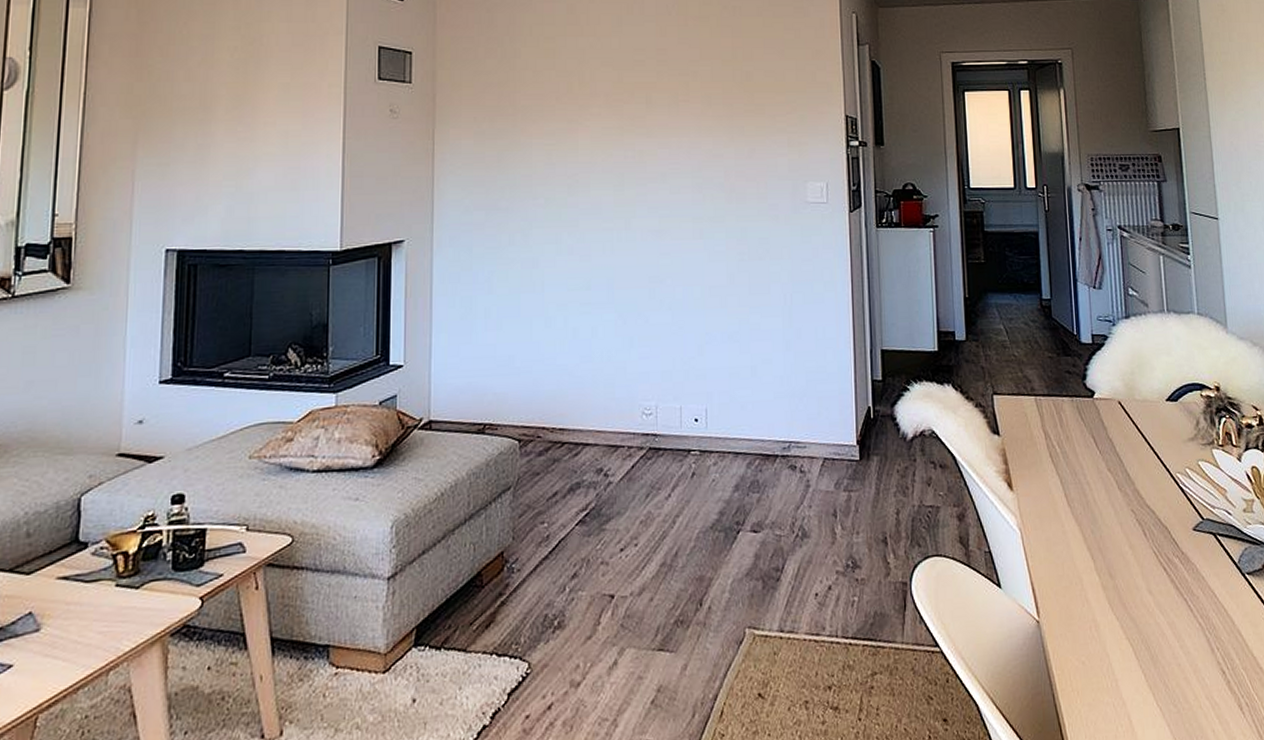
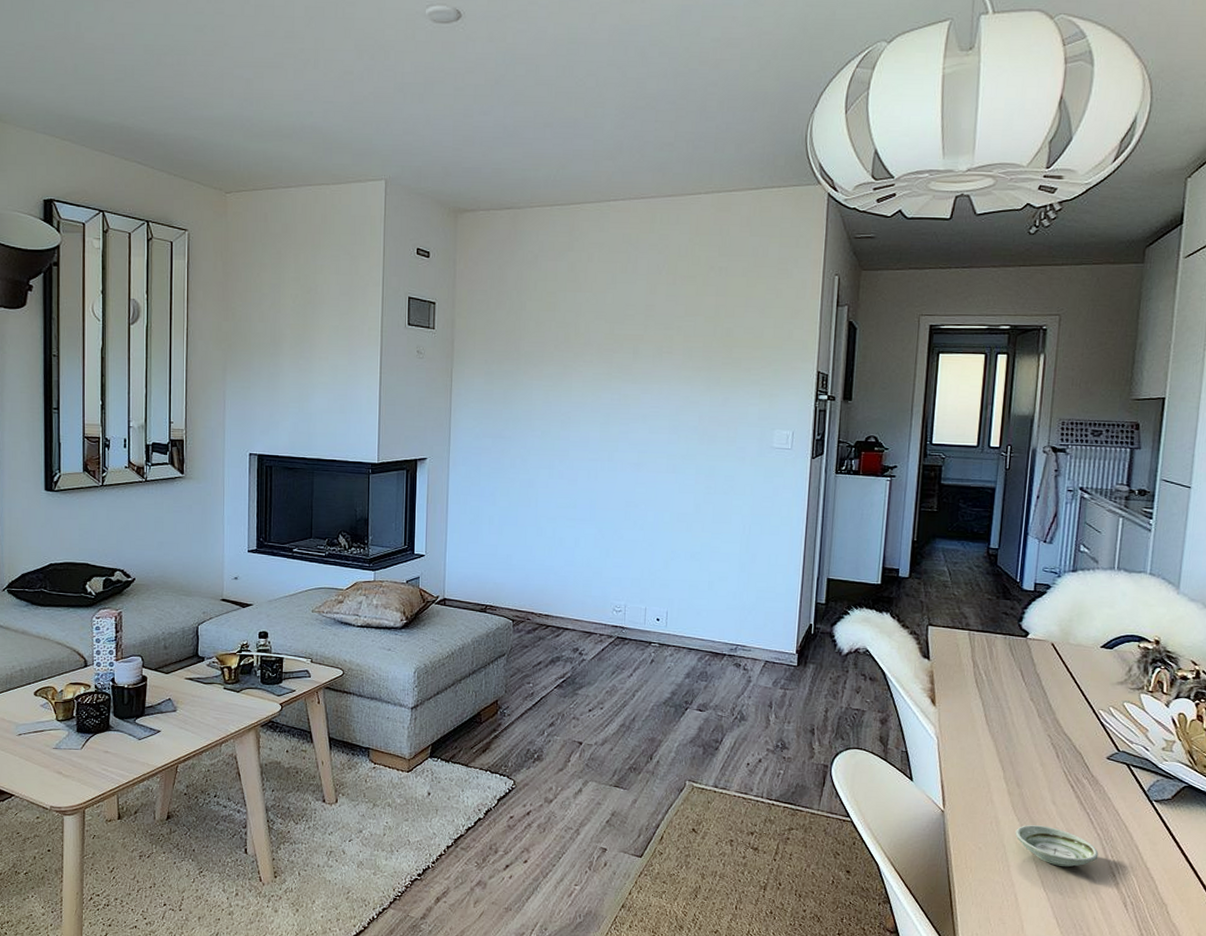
saucer: none [1117,622,1205,671] -> present [1015,825,1099,867]

